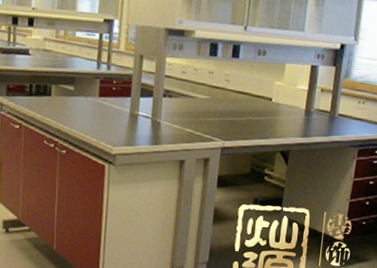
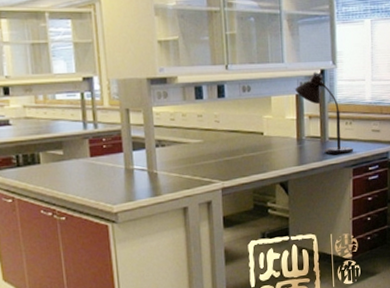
desk lamp: none [311,46,363,134] -> present [295,72,354,155]

